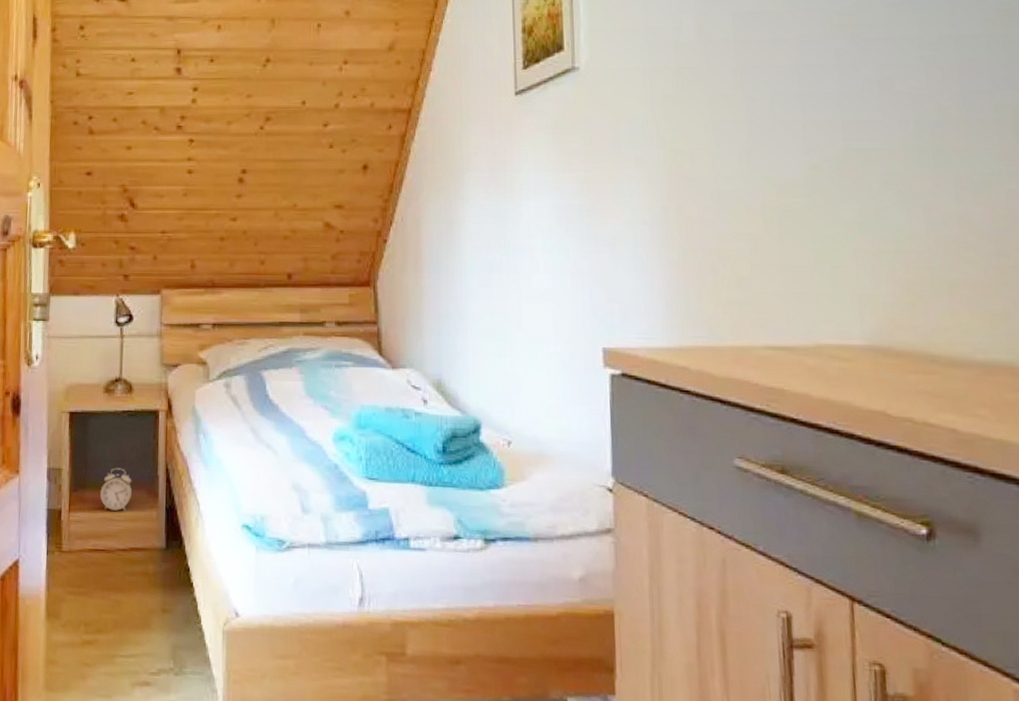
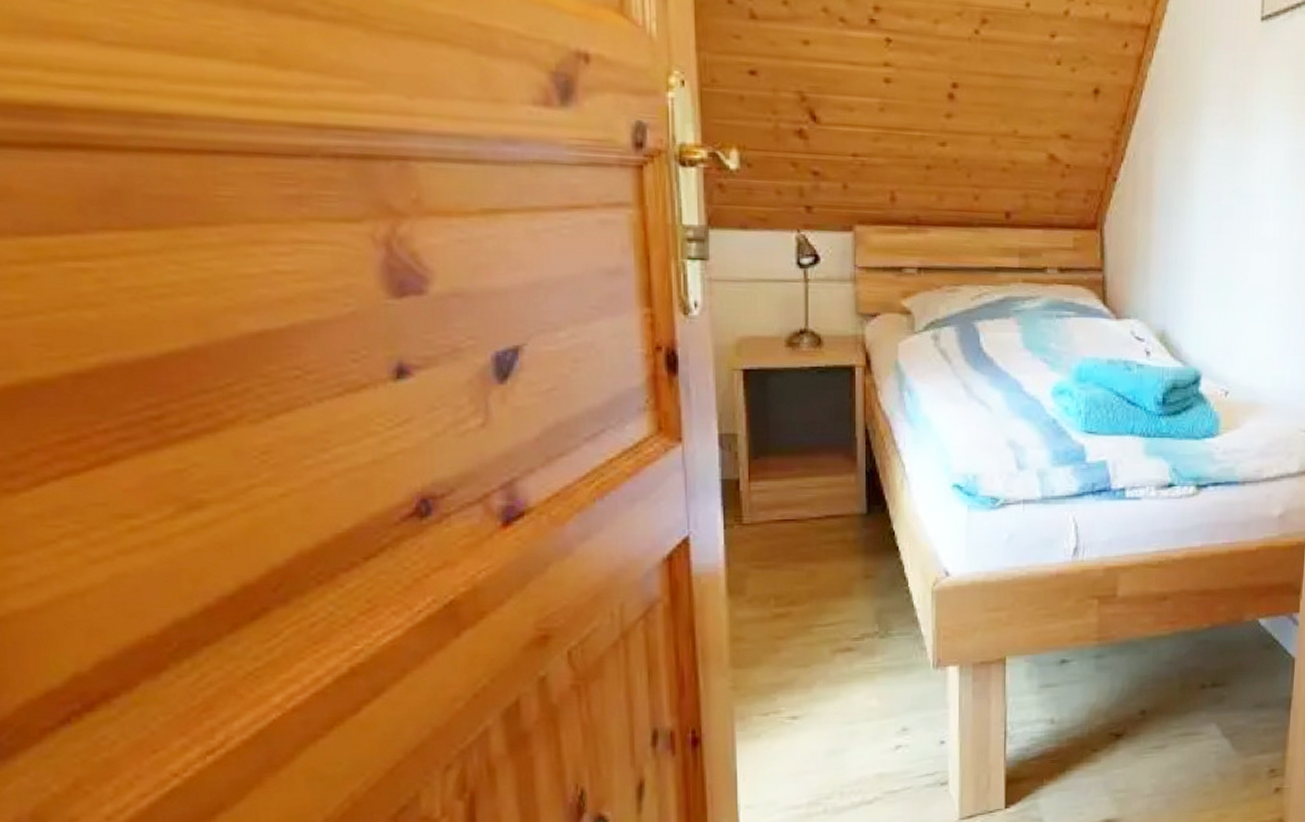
alarm clock: present [100,467,133,511] -> none [787,430,827,477]

